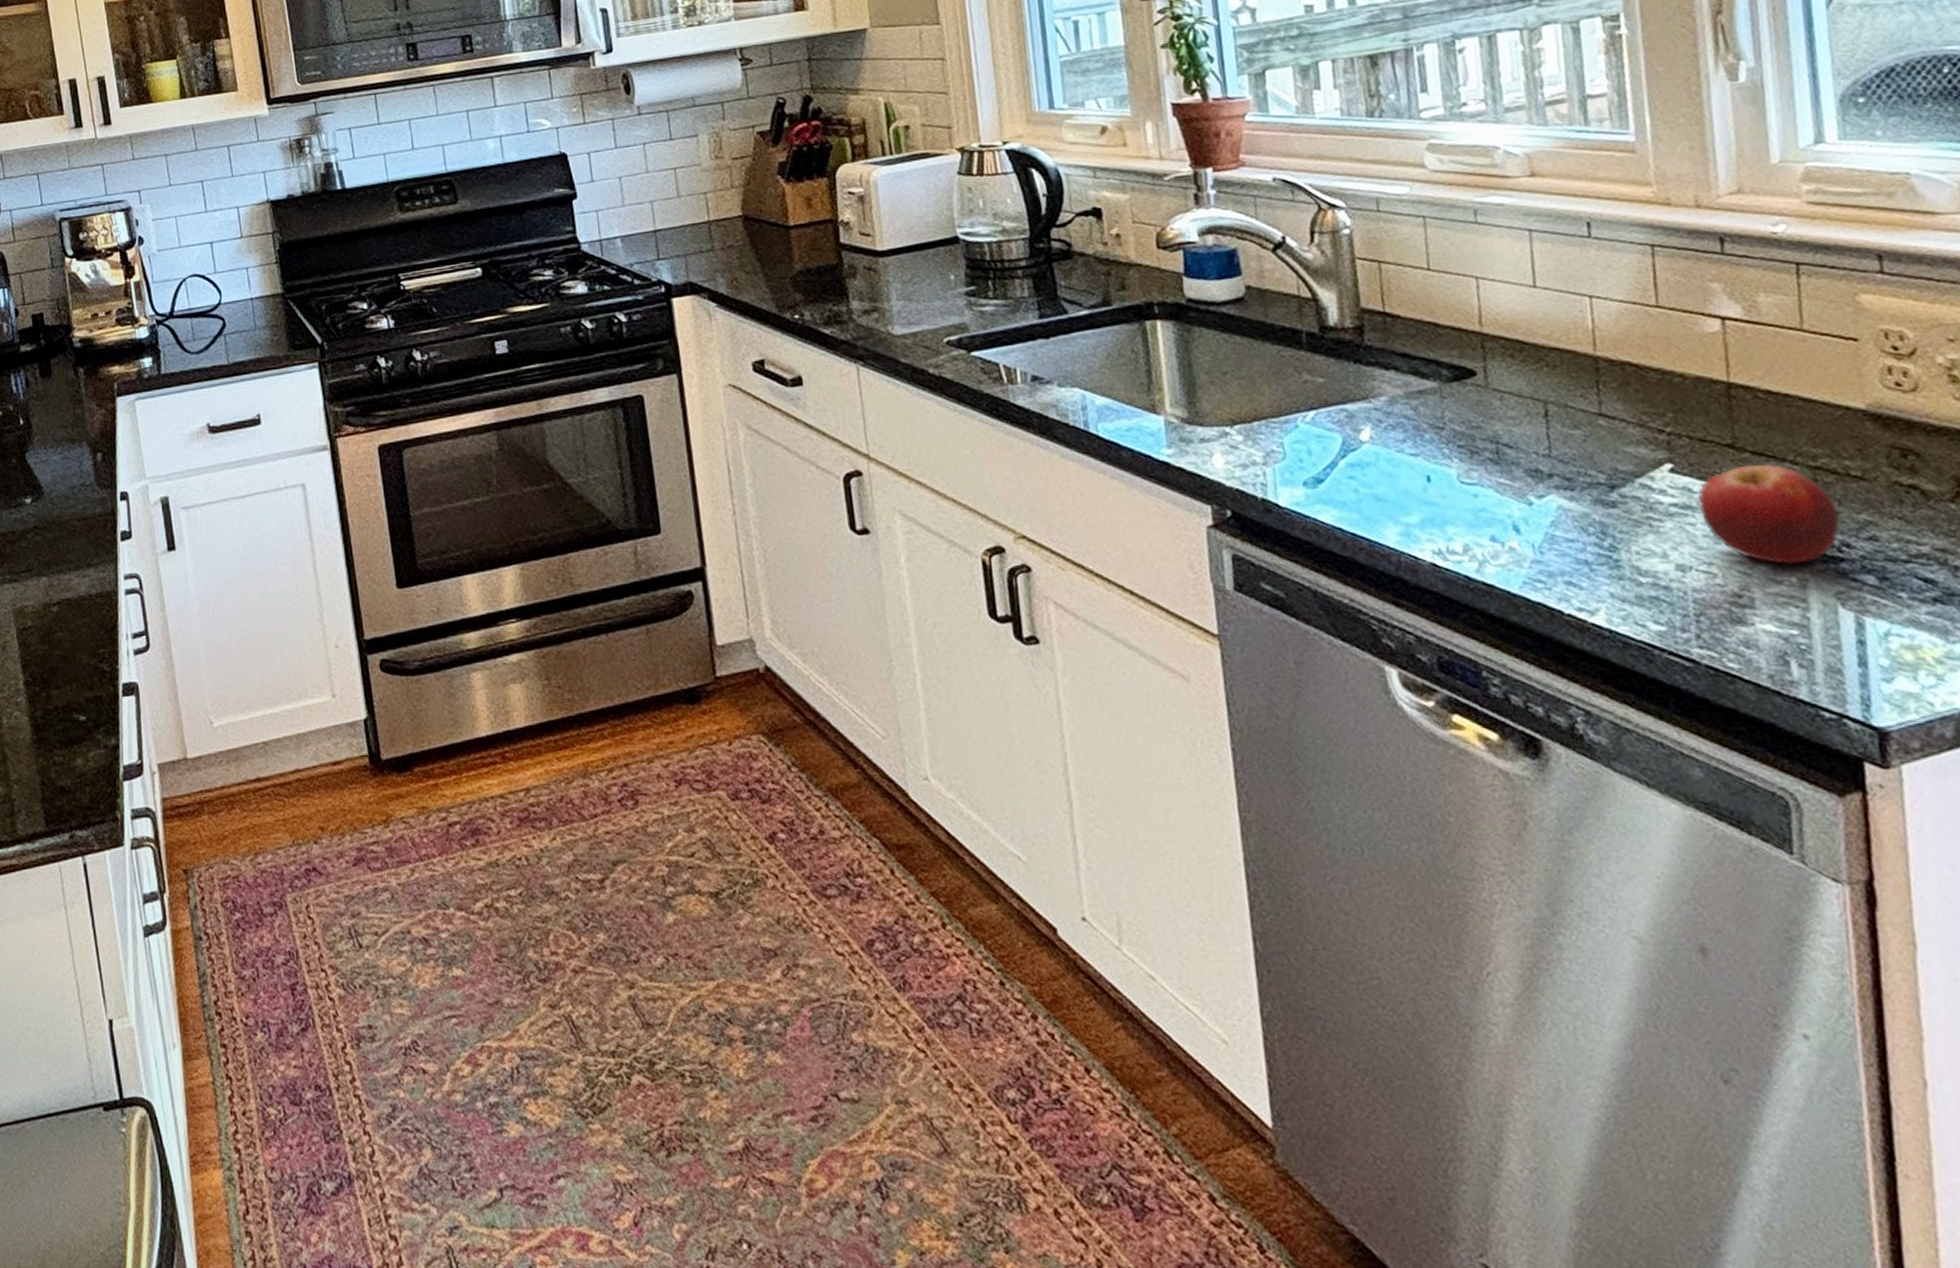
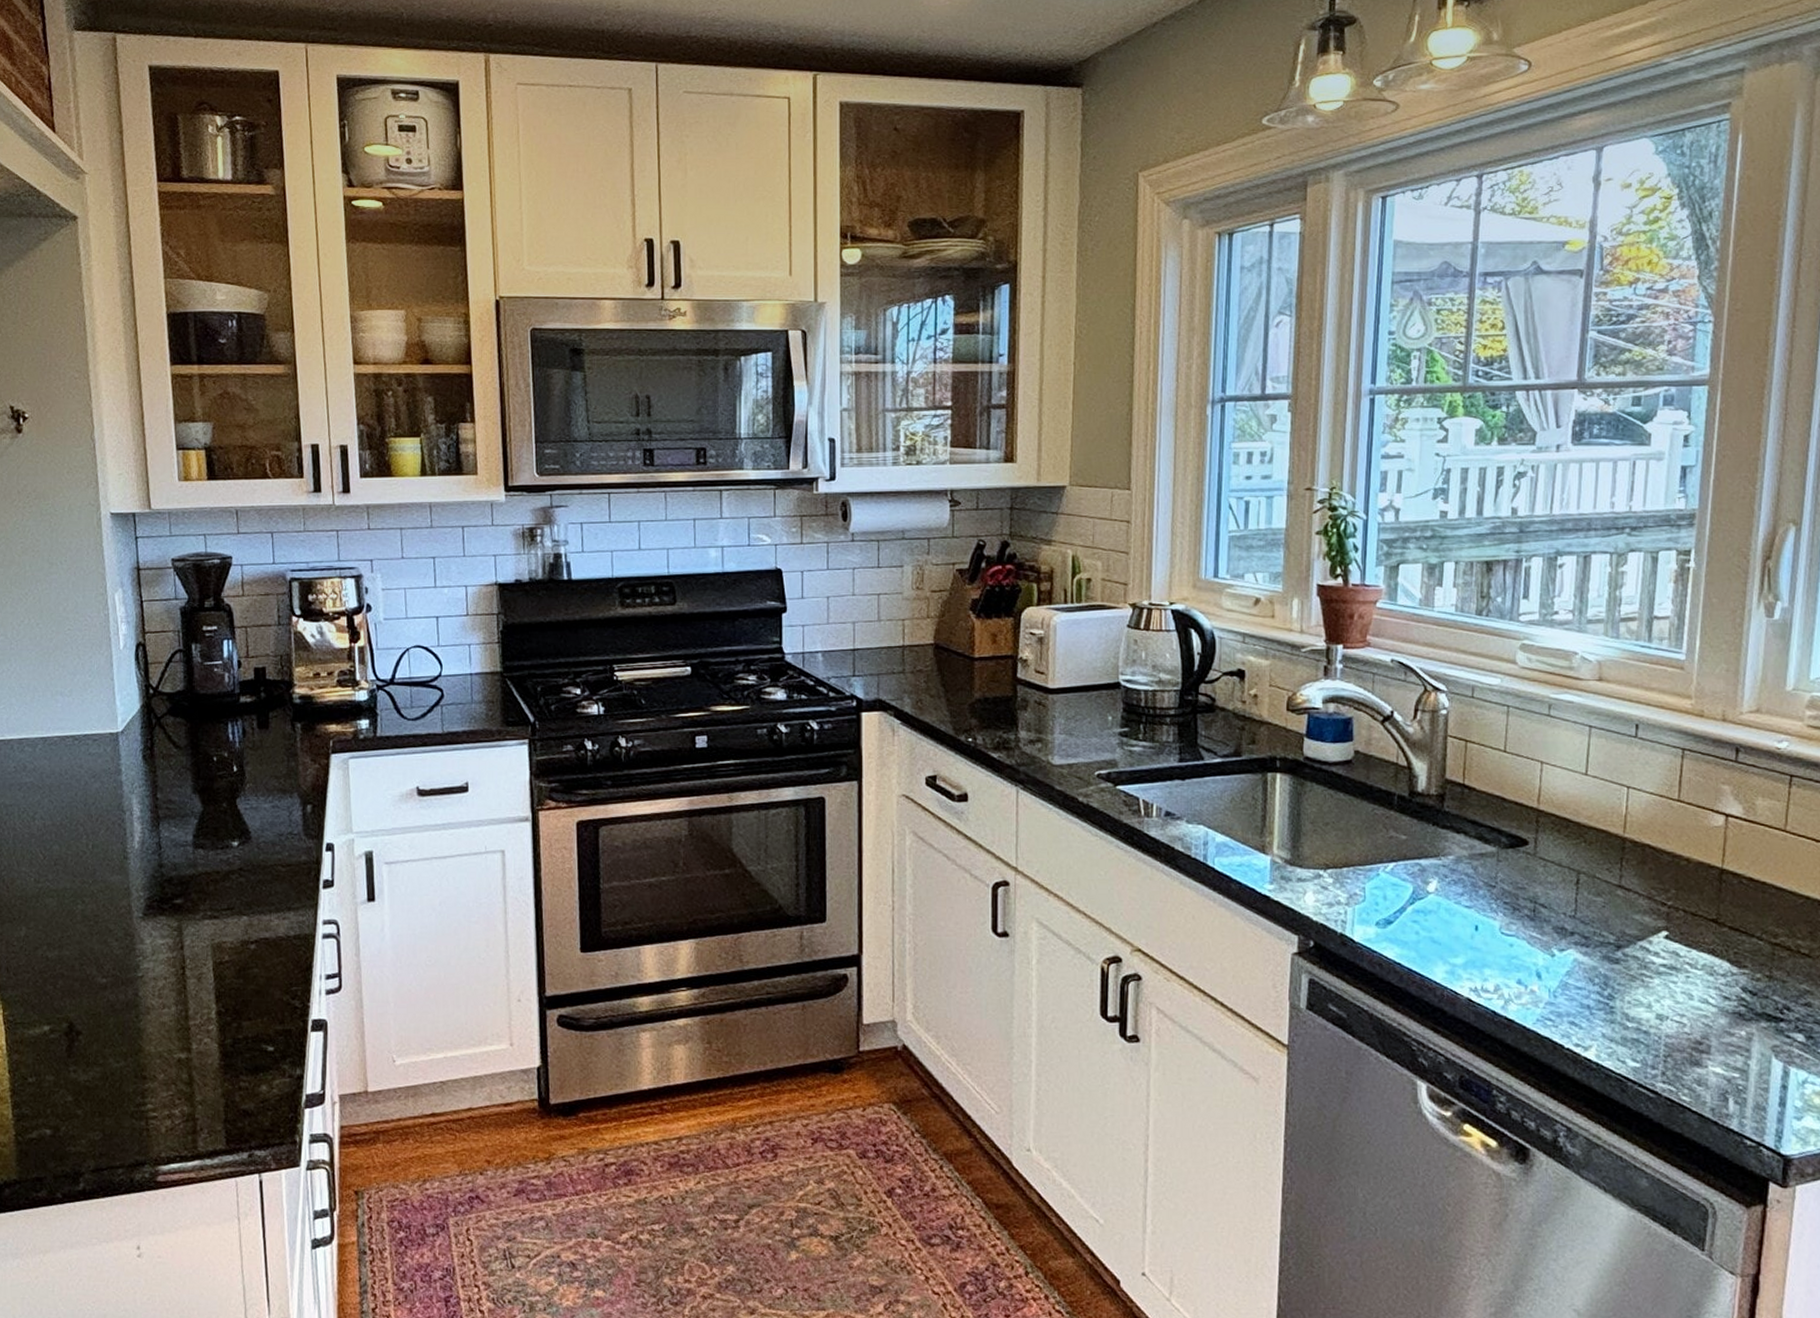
fruit: present [1698,464,1841,565] -> none [1682,937,1786,1021]

